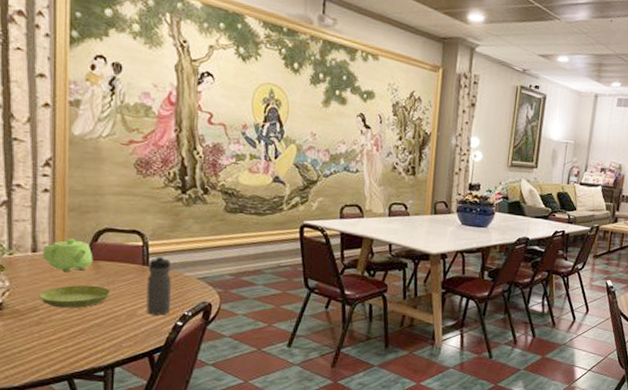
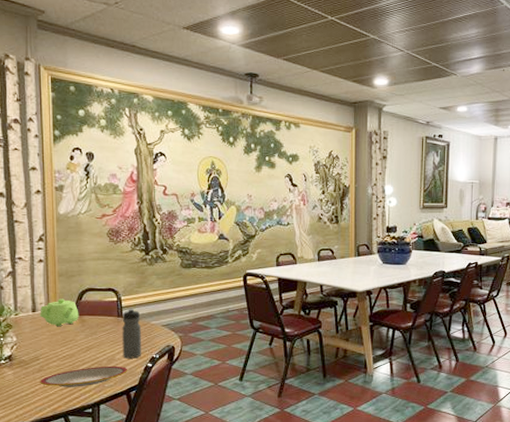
plate: none [38,322,153,346] -> present [40,367,128,387]
saucer: present [39,285,111,309] -> none [39,336,94,357]

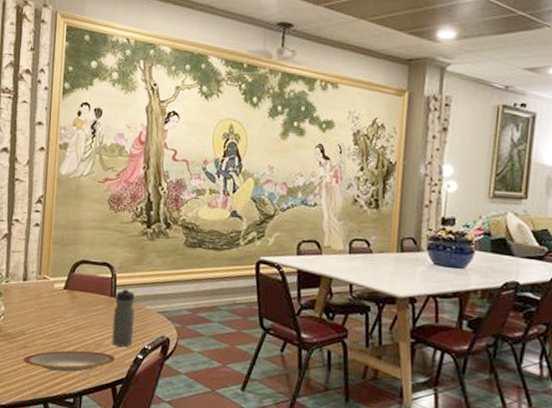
teapot: present [40,298,79,327] -> none [30,268,71,301]

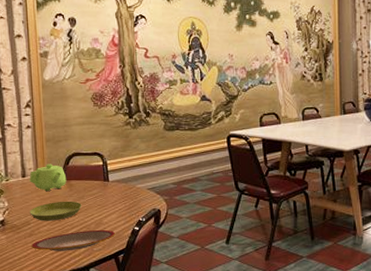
saucer: none [26,313,83,335] -> present [30,201,82,221]
teapot: none [30,268,71,301] -> present [29,163,67,192]
water bottle: present [111,287,135,347] -> none [108,171,129,222]

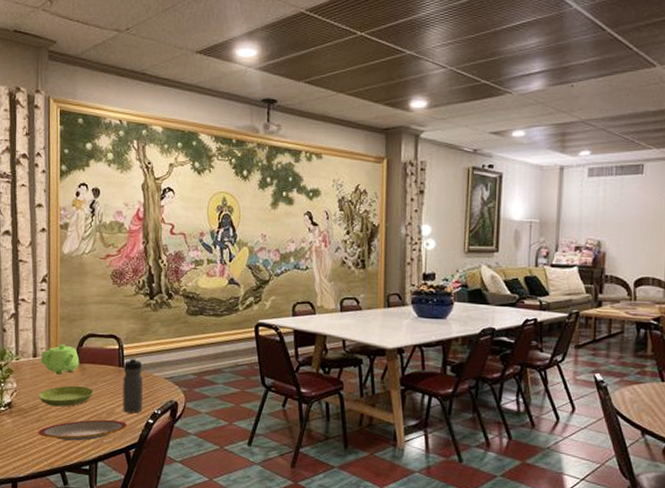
water bottle: none [108,171,129,222] -> present [122,357,144,413]

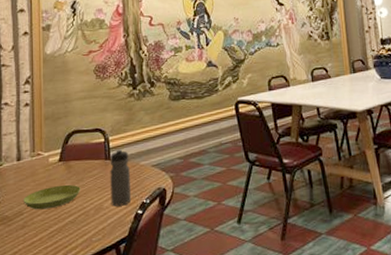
plate: present [38,420,128,441] -> none [23,216,117,245]
teapot: present [40,344,80,375] -> none [25,143,65,176]

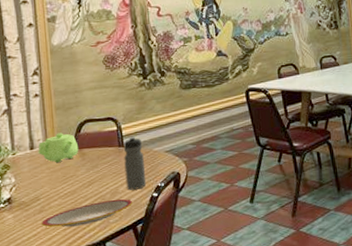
saucer: present [23,184,81,210] -> none [39,171,96,196]
plate: none [23,216,117,245] -> present [41,199,133,228]
teapot: none [25,143,65,176] -> present [38,132,79,163]

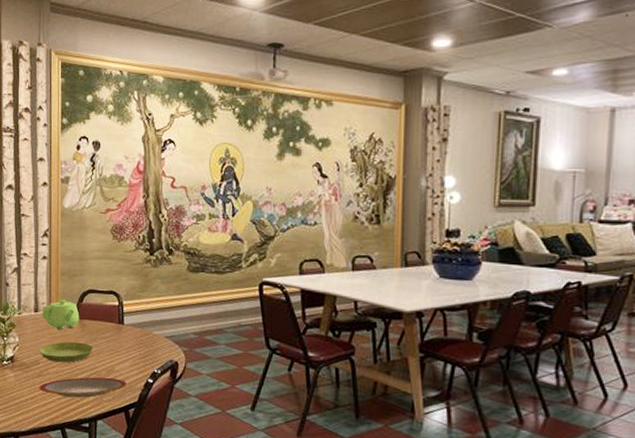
saucer: none [39,171,96,196] -> present [40,341,93,363]
water bottle: present [123,135,147,190] -> none [122,314,143,372]

